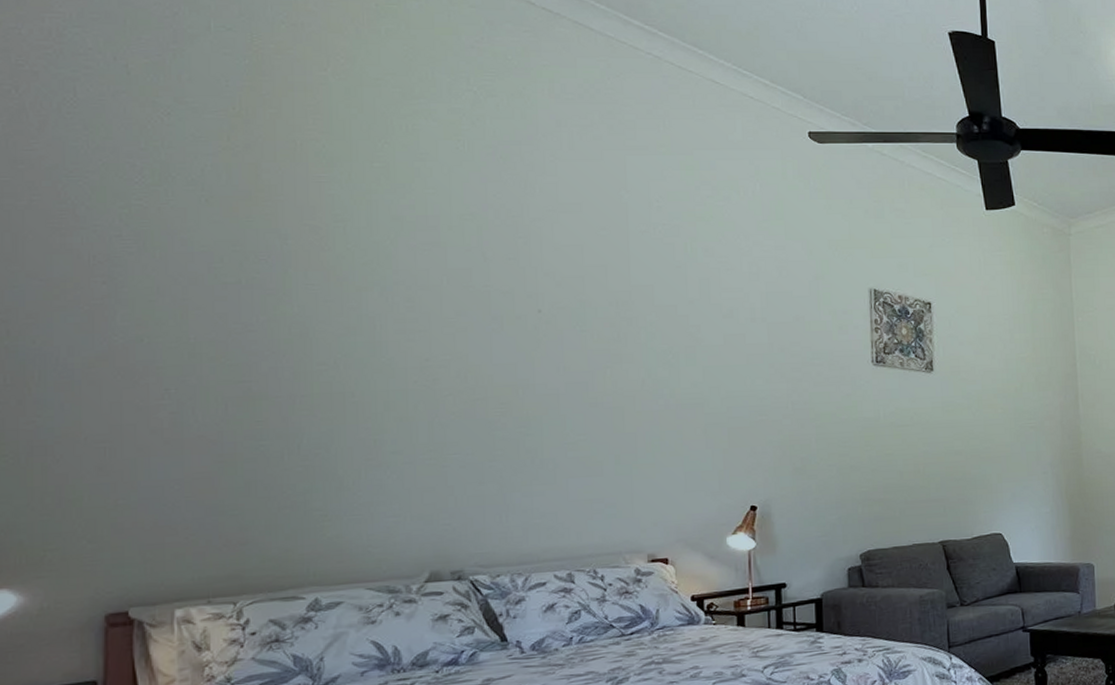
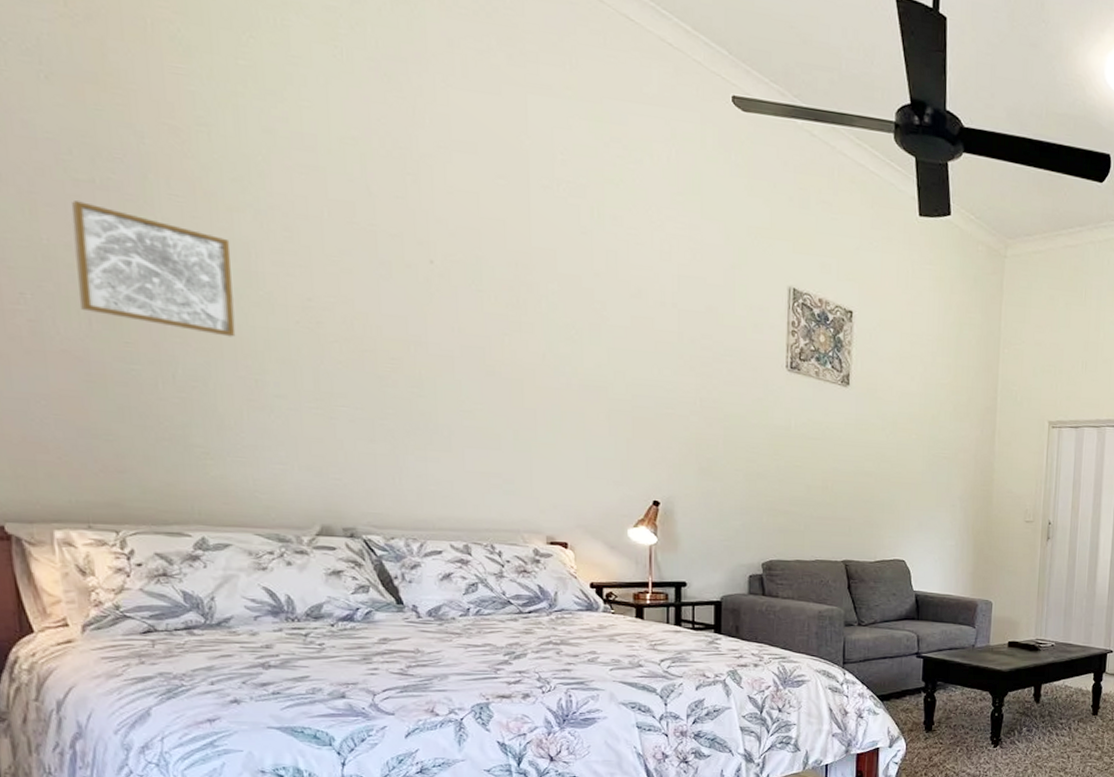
wall art: none [218,301,358,404] -> present [71,201,236,337]

